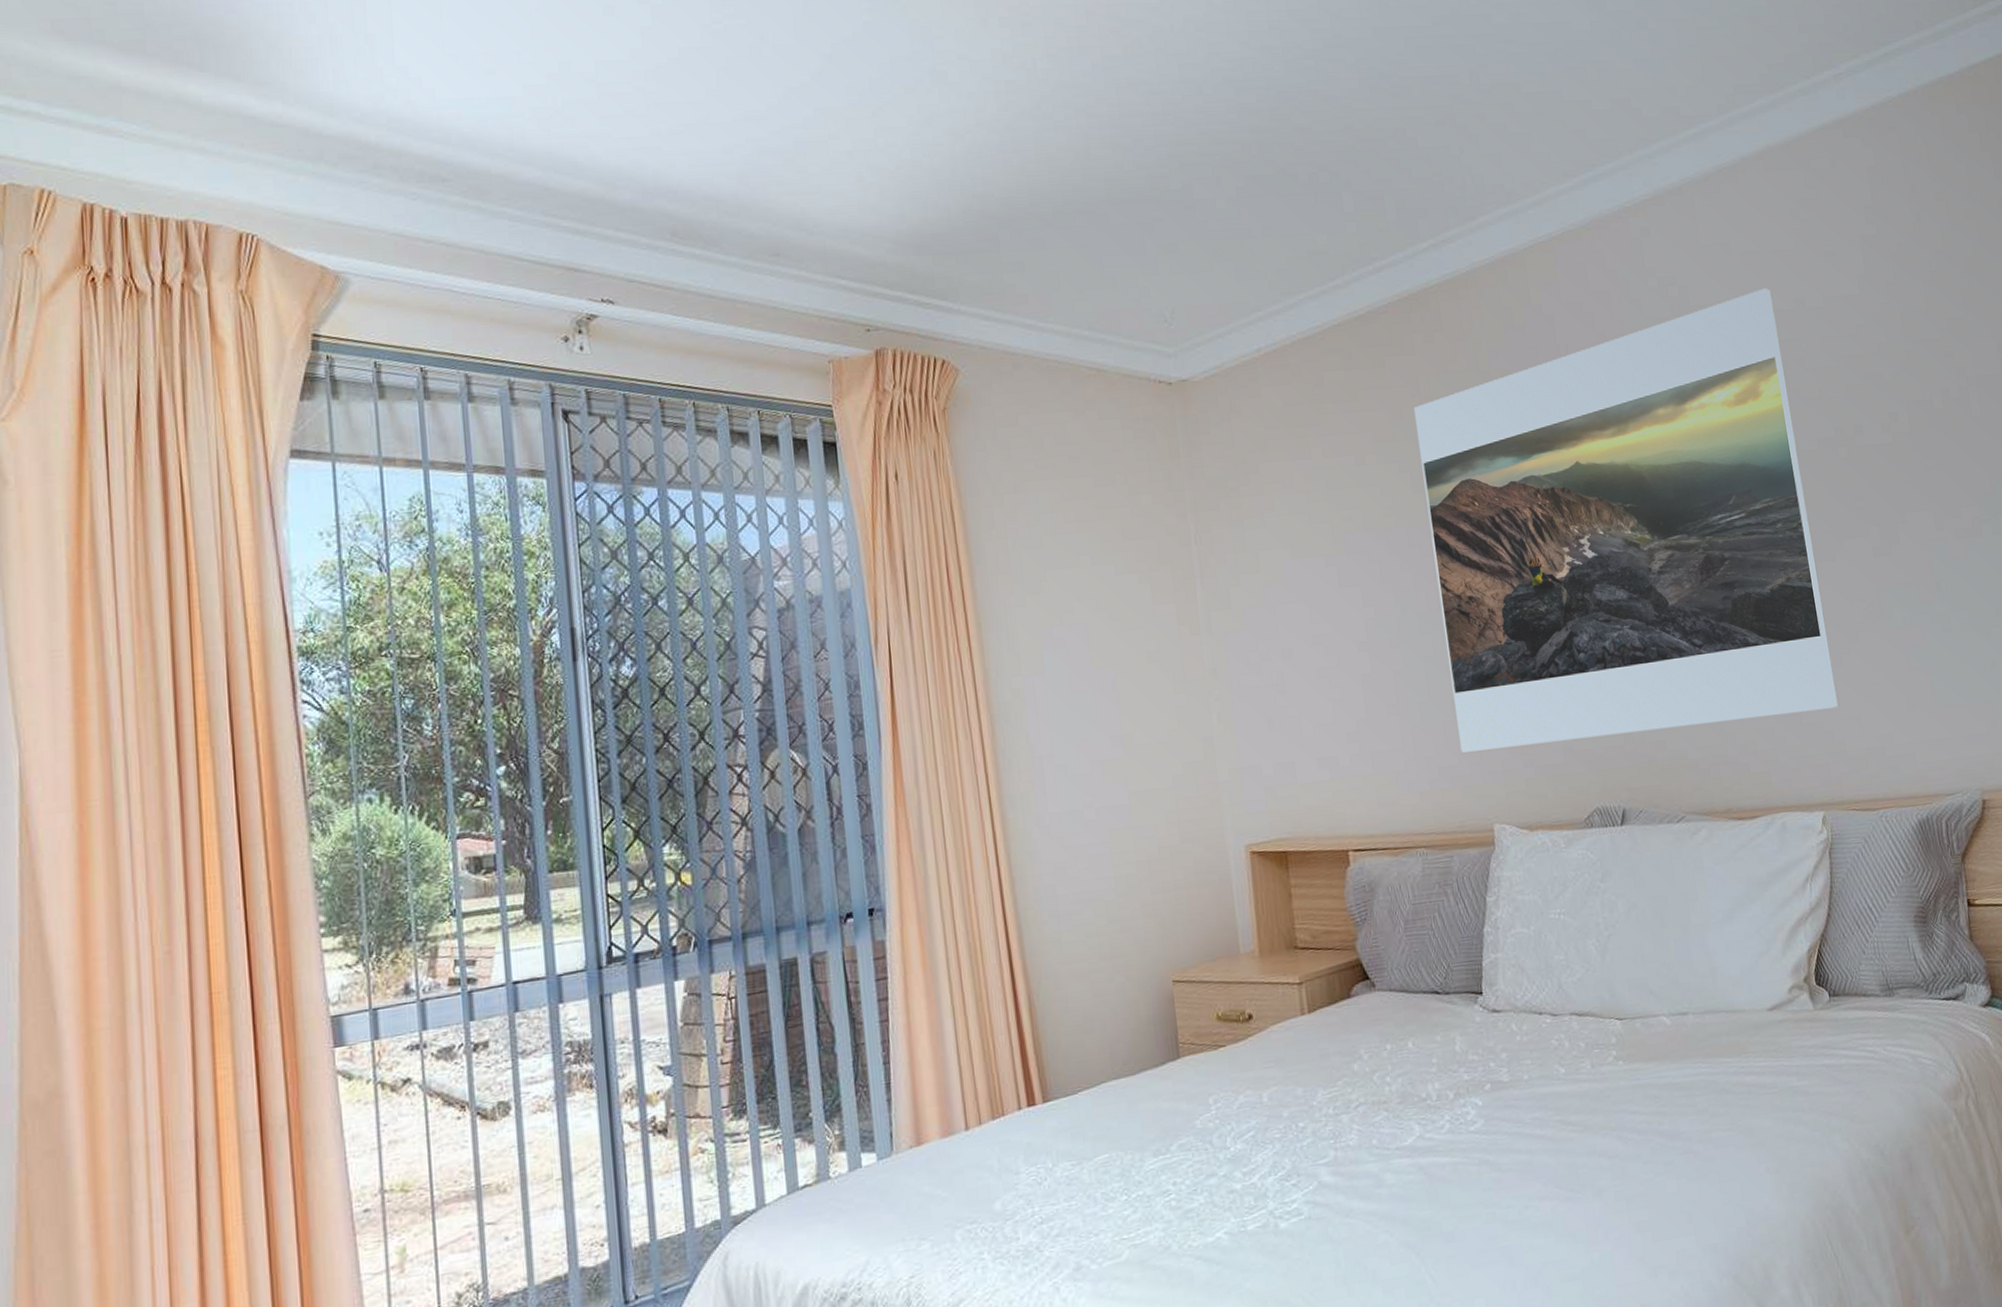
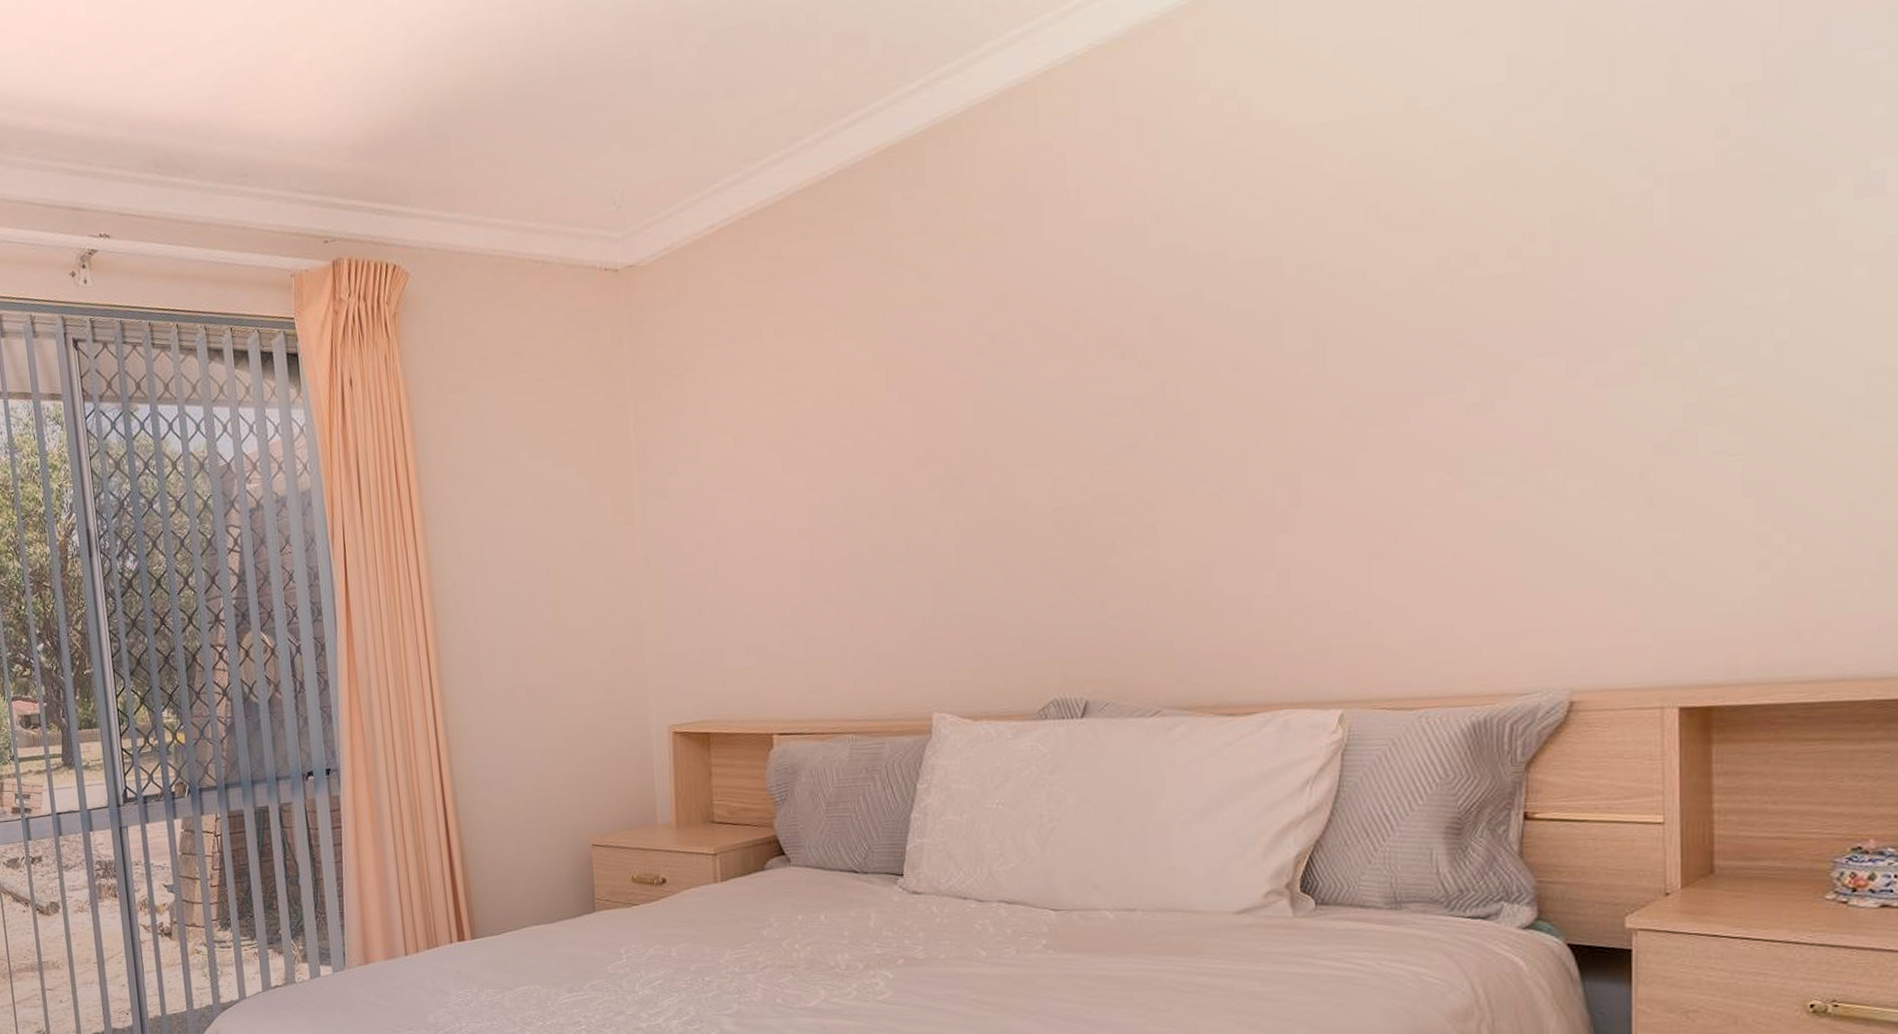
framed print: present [1413,288,1840,753] -> none [882,88,1385,641]

